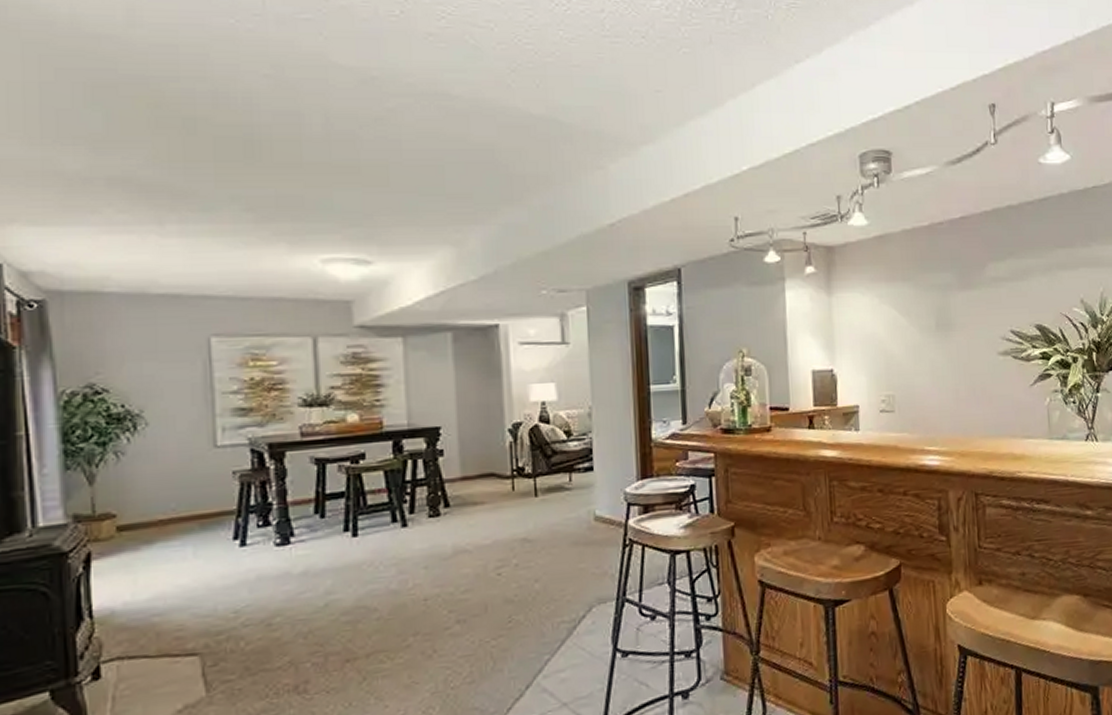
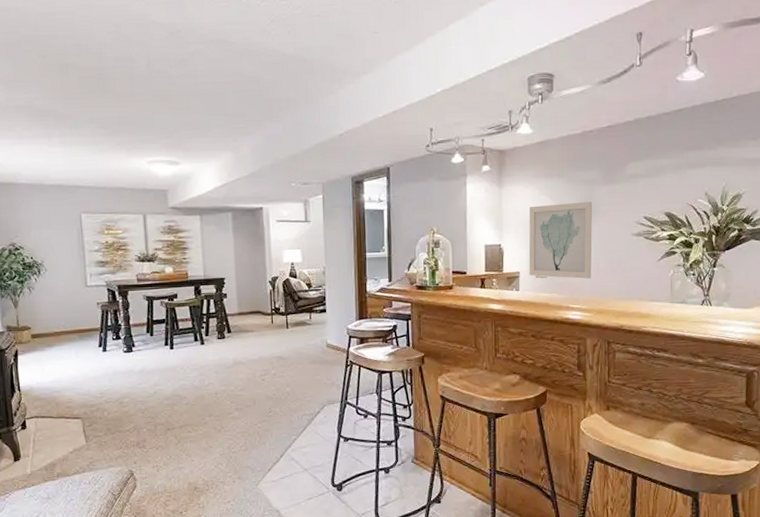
wall art: none [867,312,951,412] -> present [528,201,593,279]

